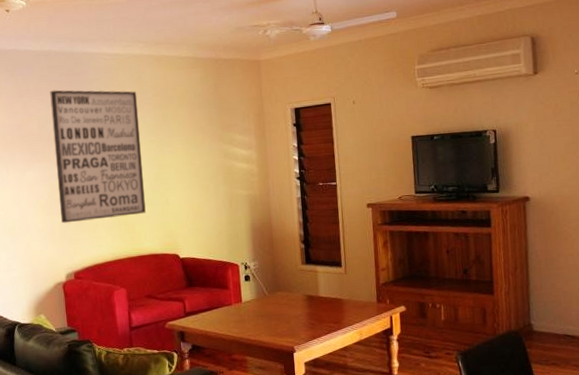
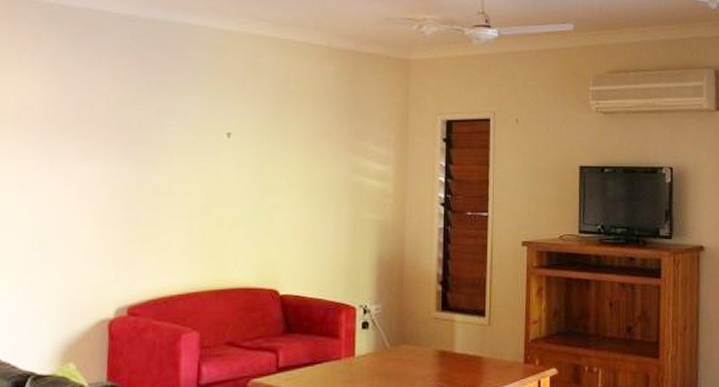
wall art: present [50,90,146,224] -> none [120,65,249,240]

